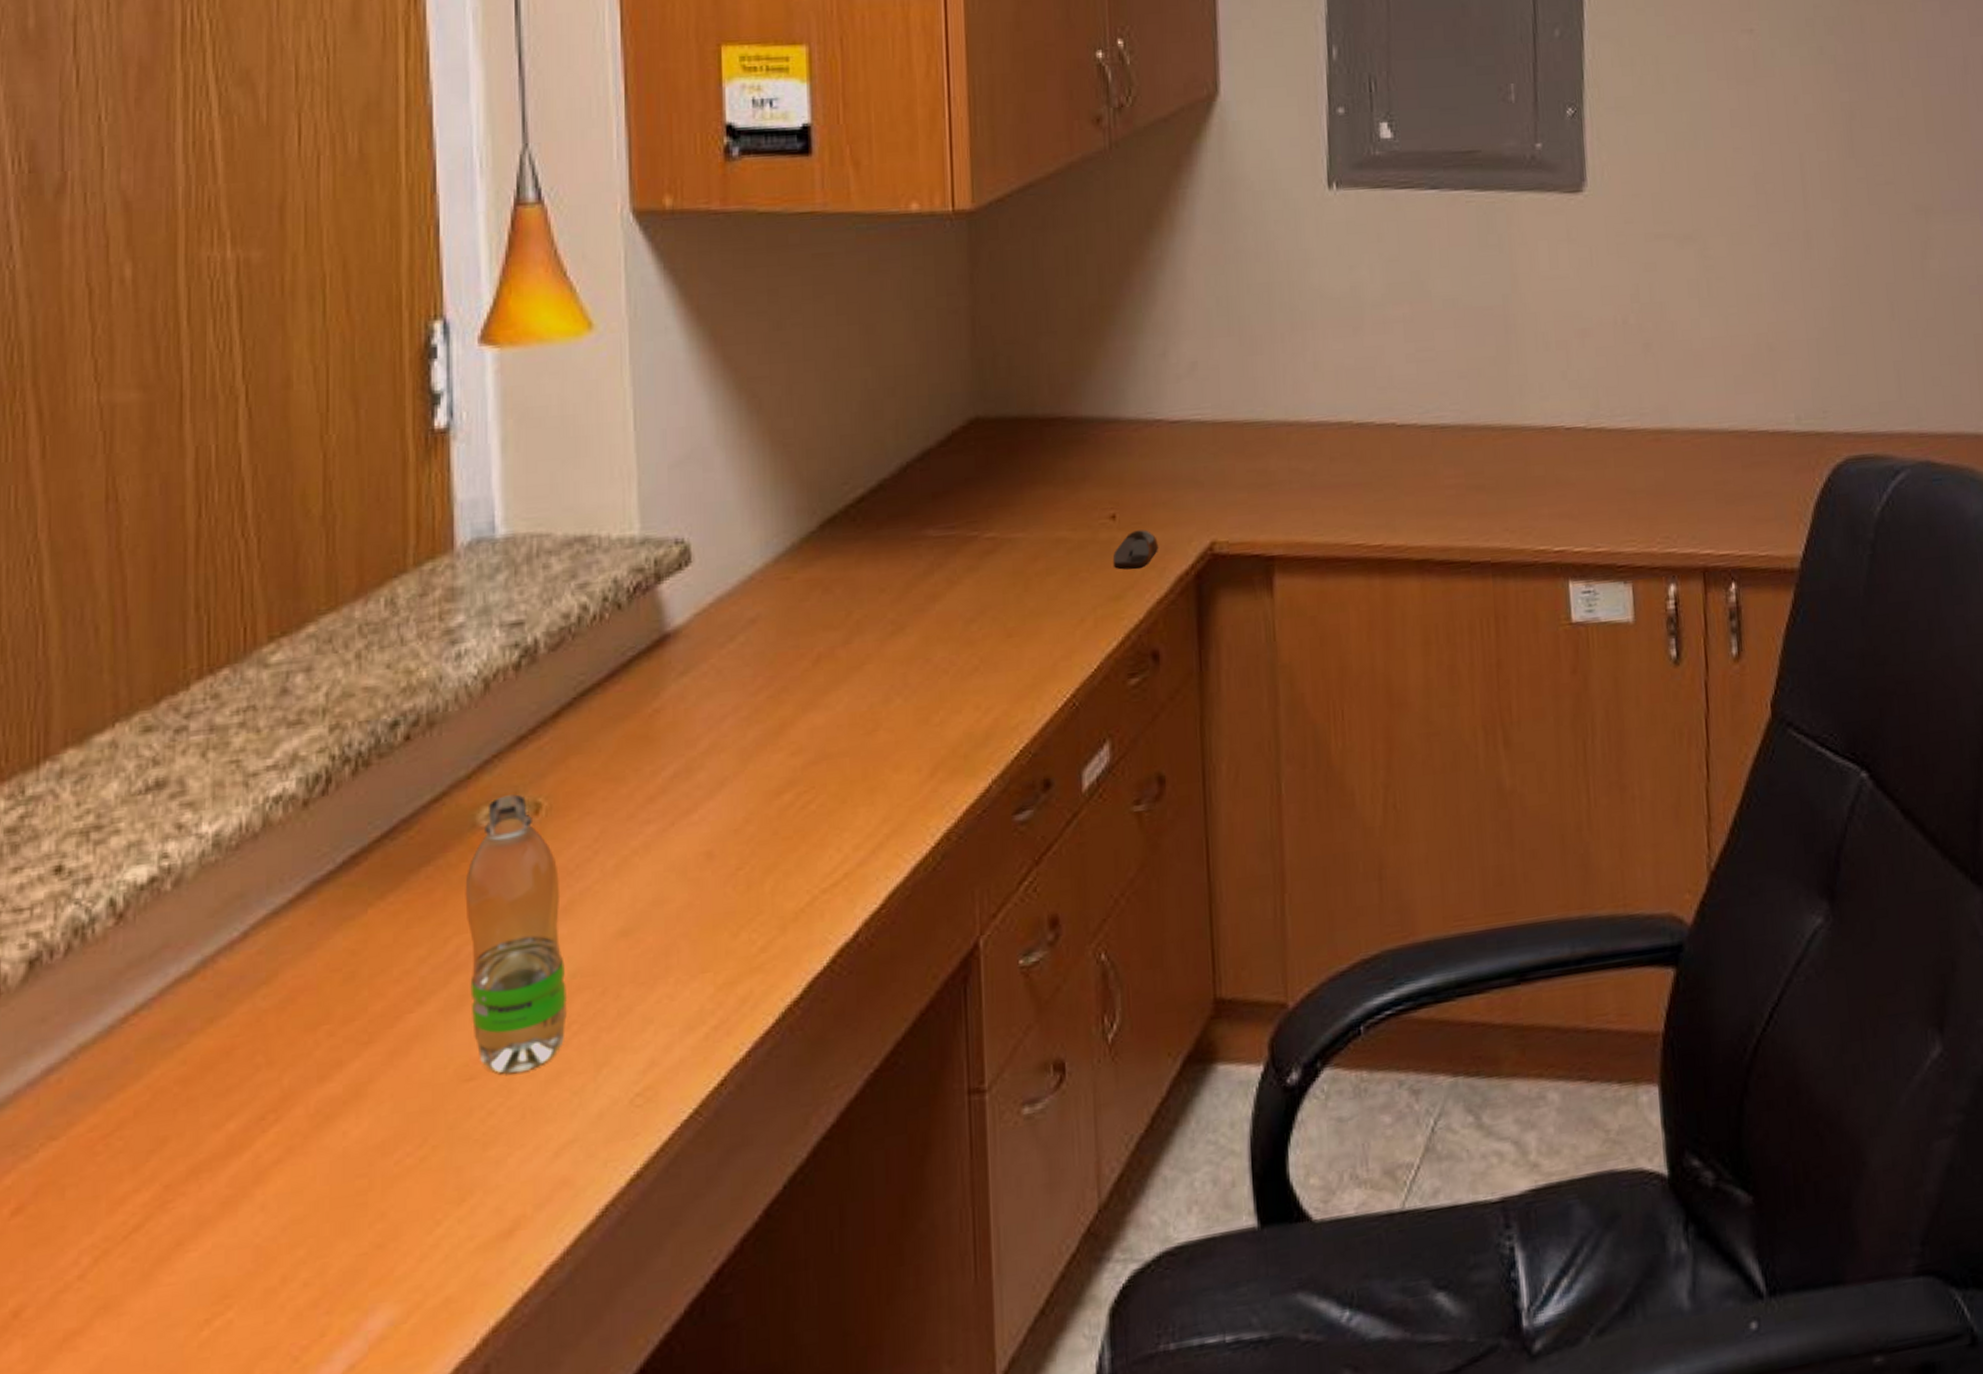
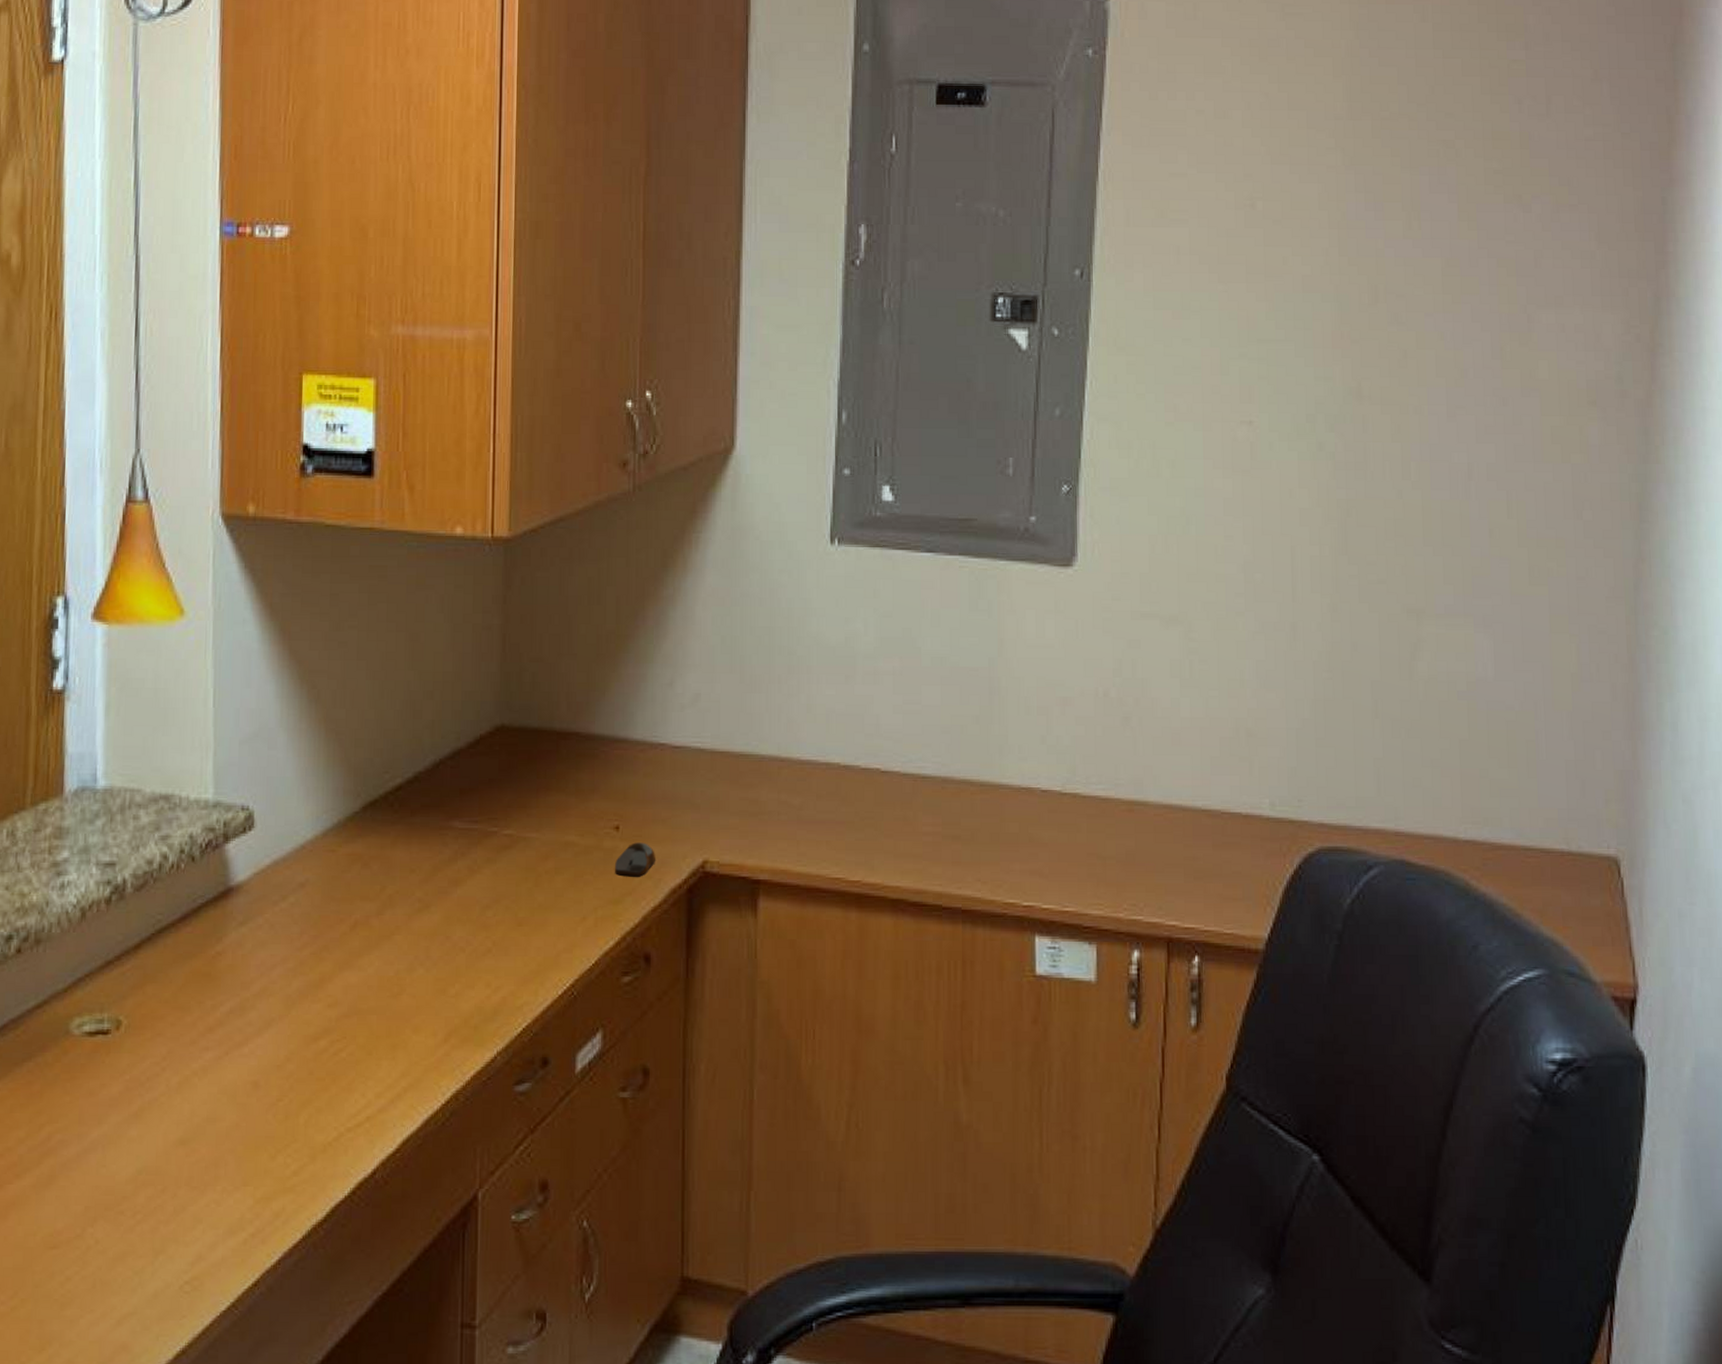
bottle: present [465,794,567,1075] -> none [57,1010,134,1249]

